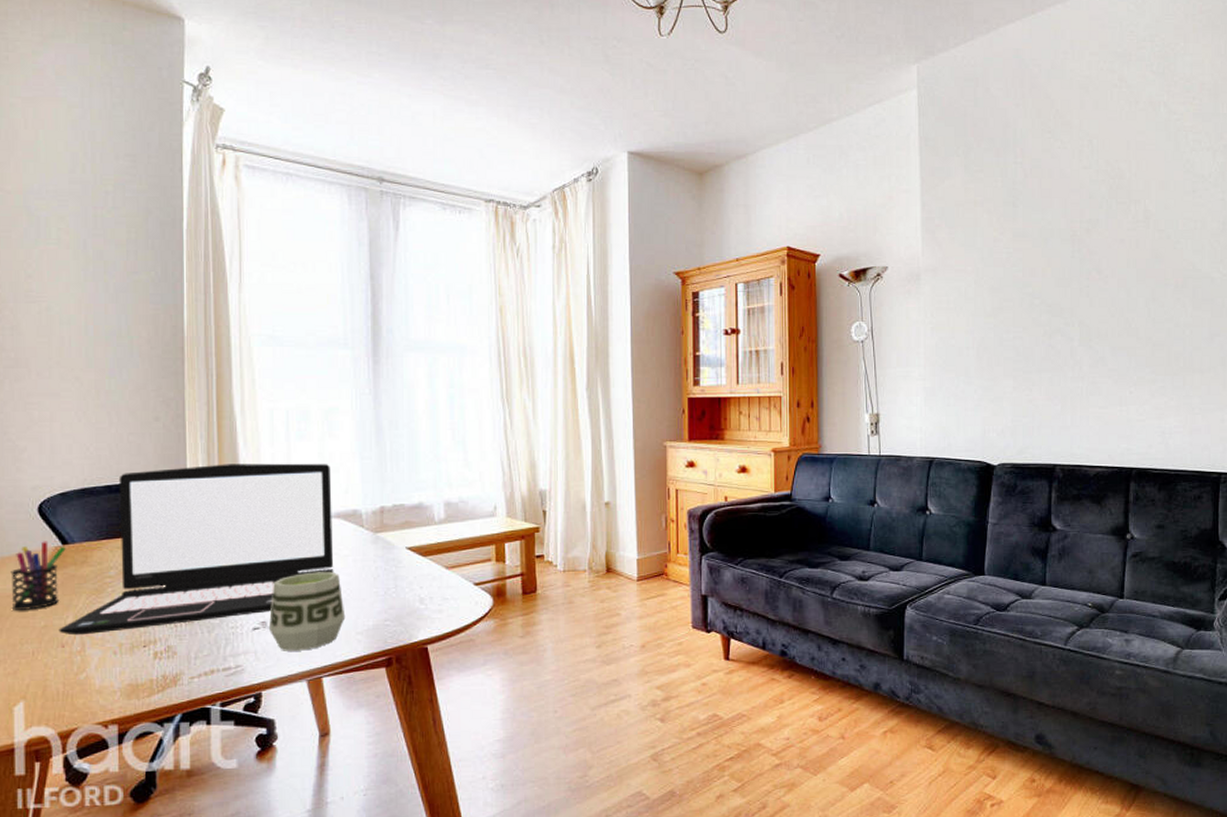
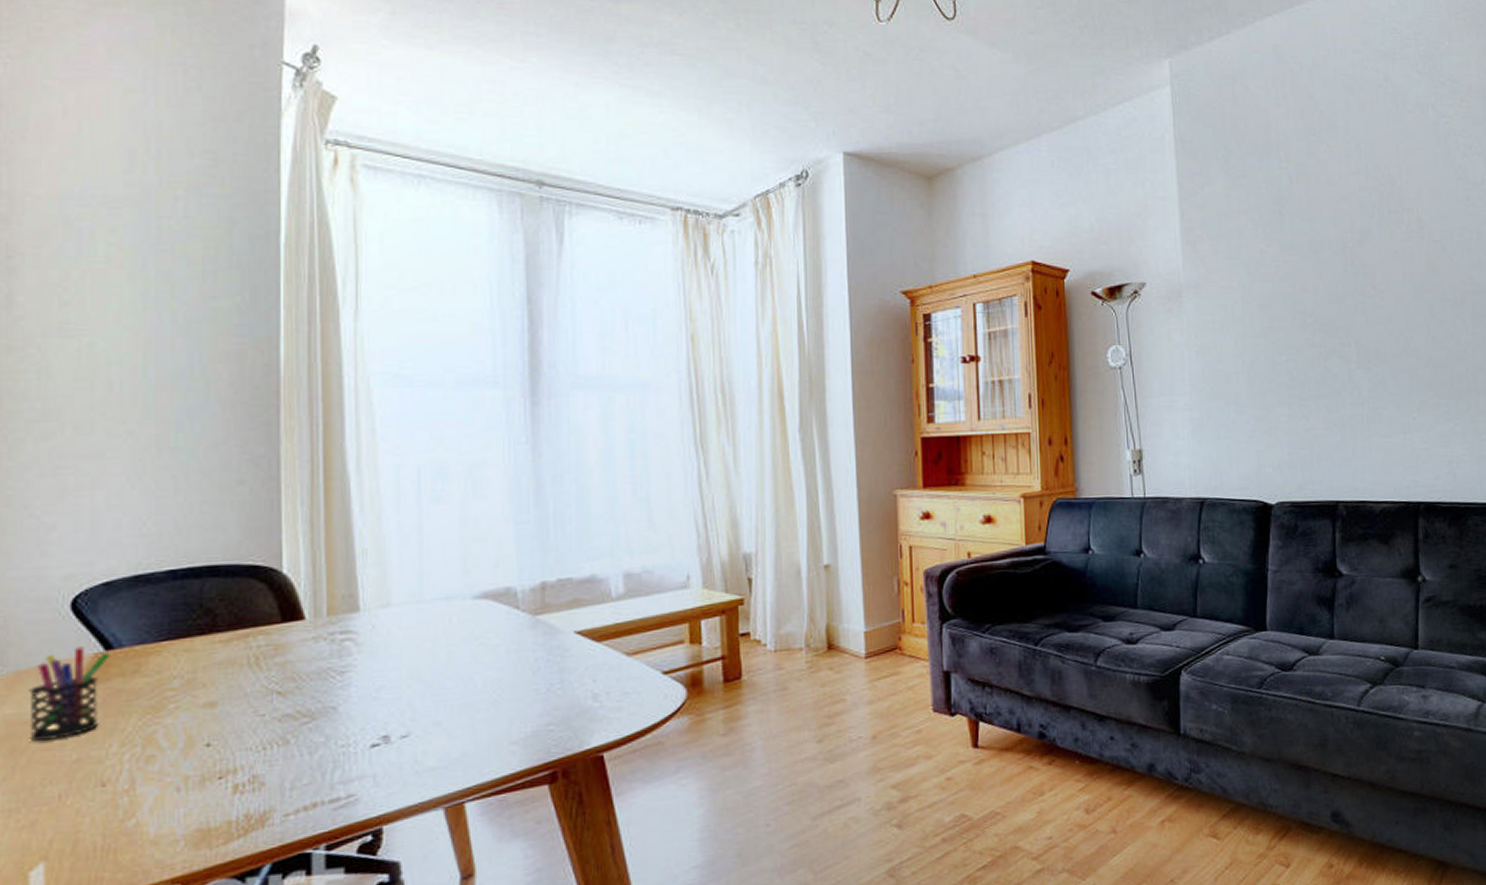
laptop: present [59,463,334,636] -> none [97,531,481,770]
cup: present [268,571,346,651] -> none [392,666,496,773]

